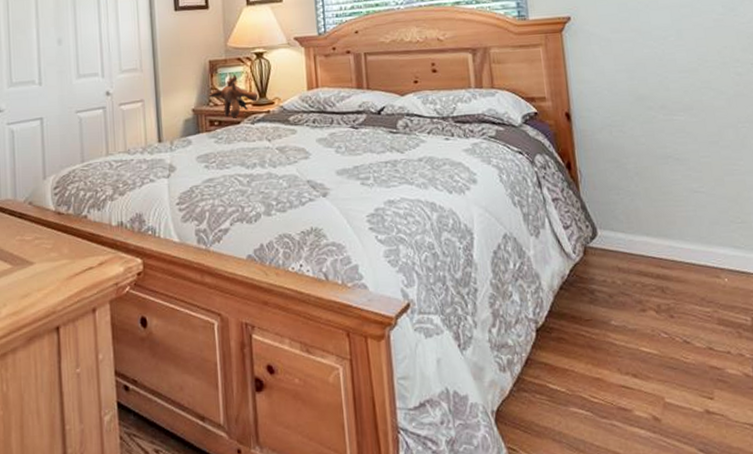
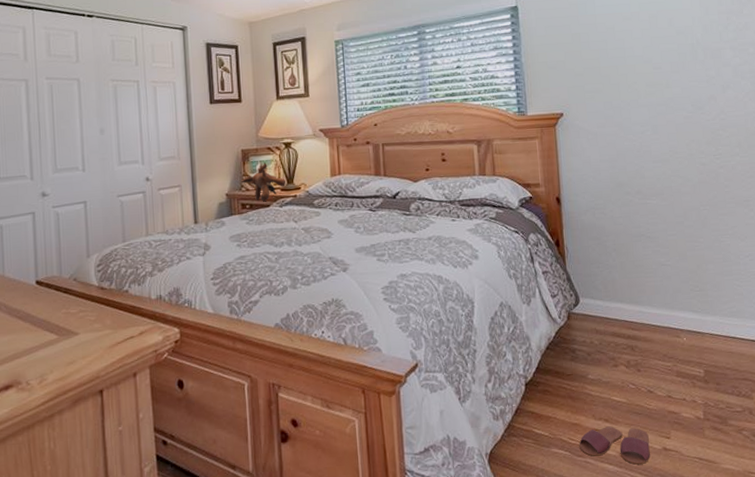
slippers: none [602,382,690,430] -> present [579,426,650,465]

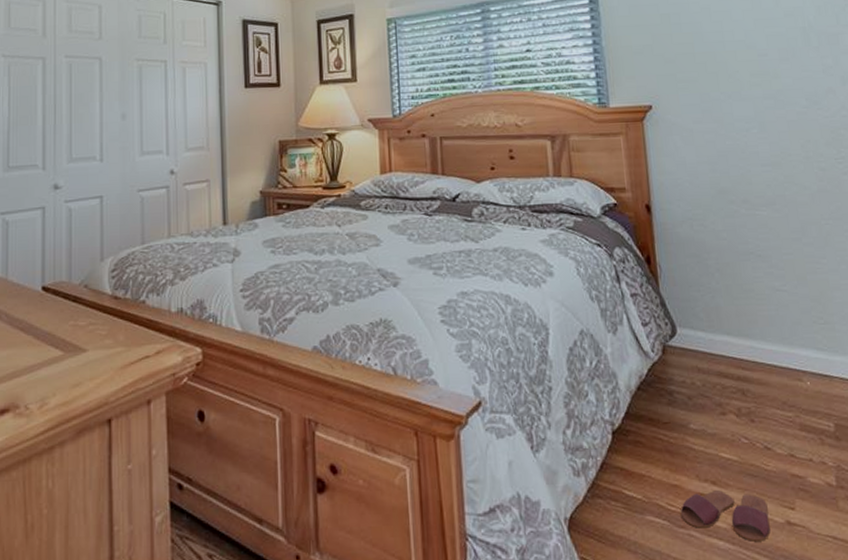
stuffed animal: present [240,163,287,201] -> none [277,157,329,201]

